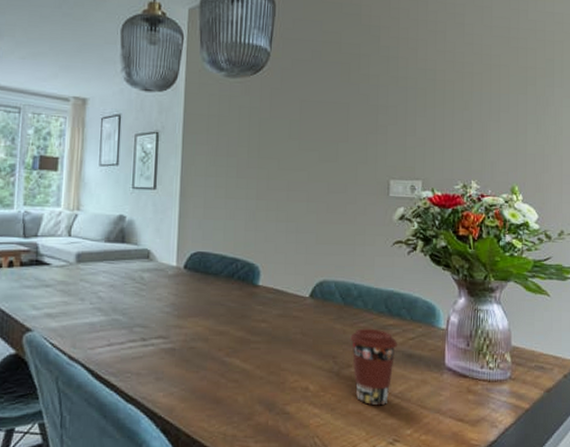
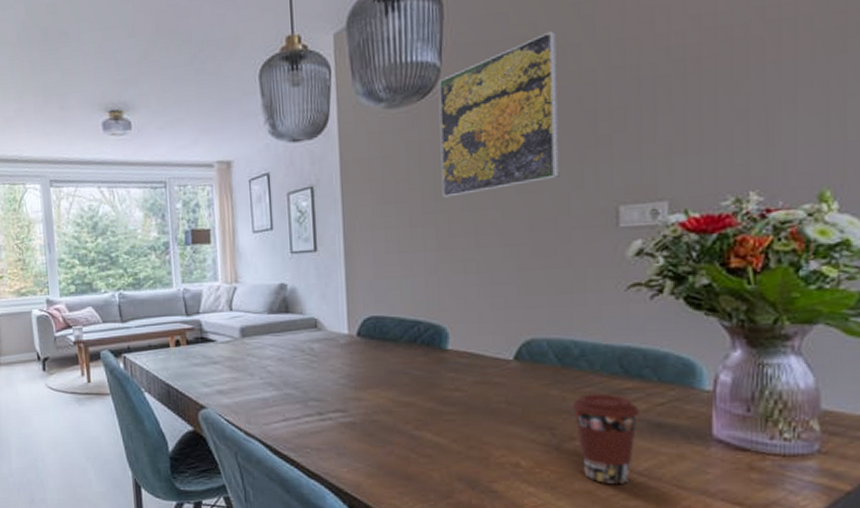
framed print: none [264,41,354,157] -> present [438,31,559,198]

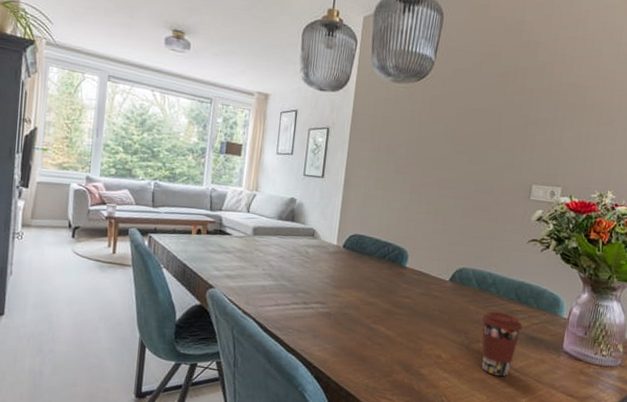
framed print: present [438,31,559,198] -> none [421,55,513,158]

